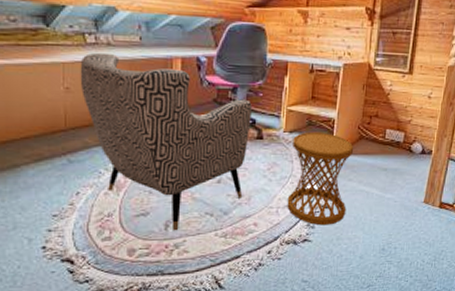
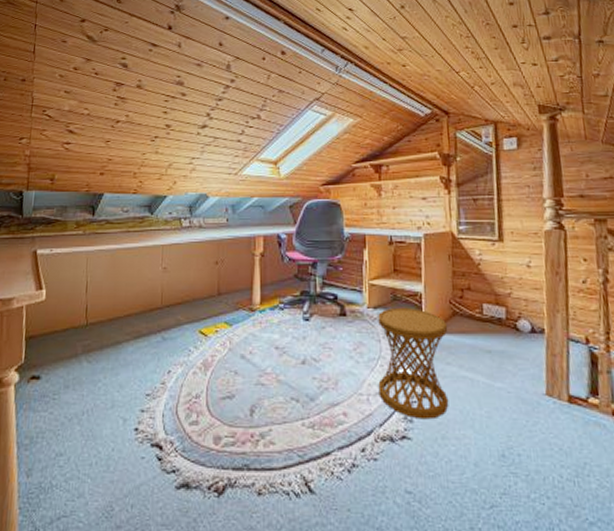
armchair: present [80,52,252,231] -> none [175,234,333,418]

